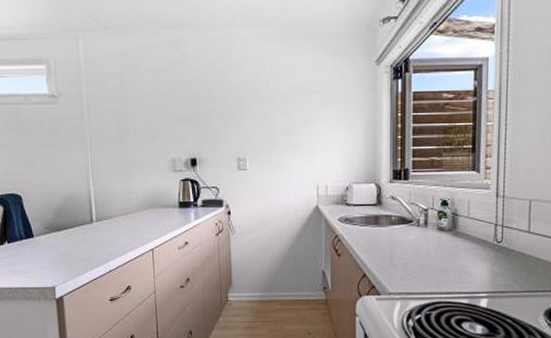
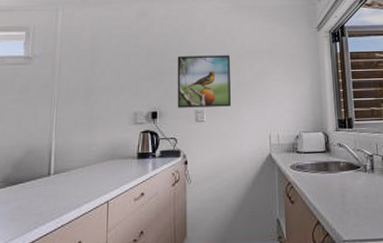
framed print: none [215,94,276,155] -> present [177,55,231,108]

